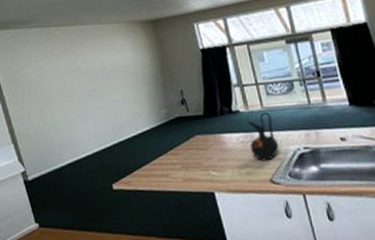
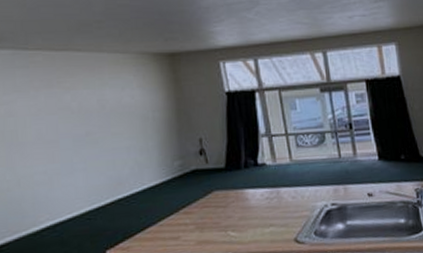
ceramic jug: present [248,112,279,161] -> none [275,165,306,219]

